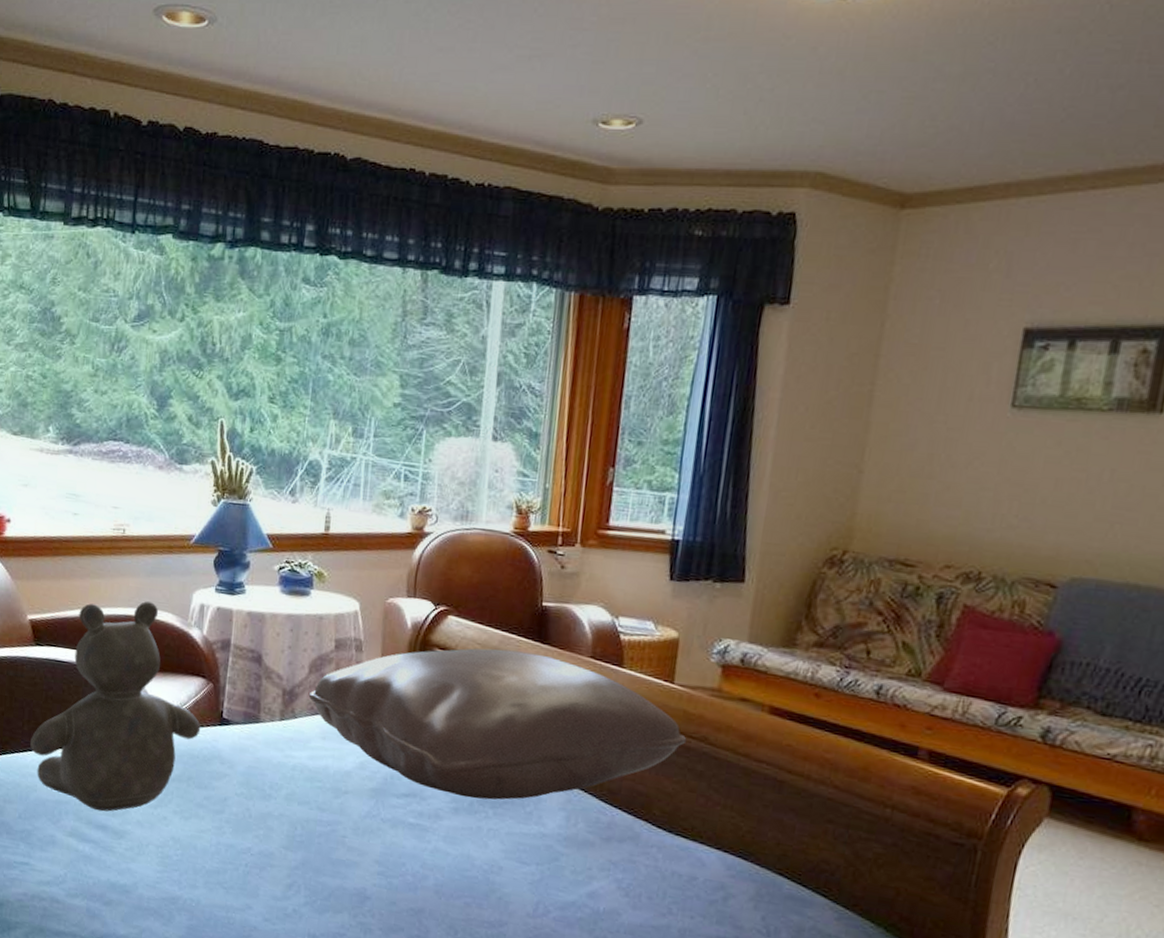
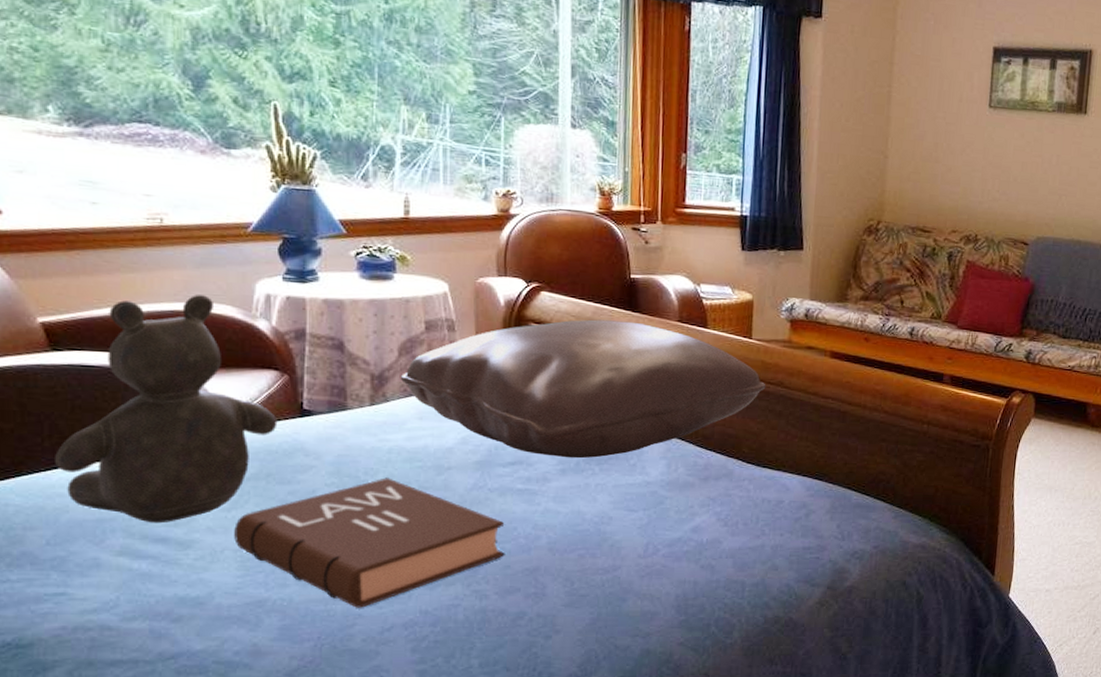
book: none [157,794,394,921] -> present [234,477,505,608]

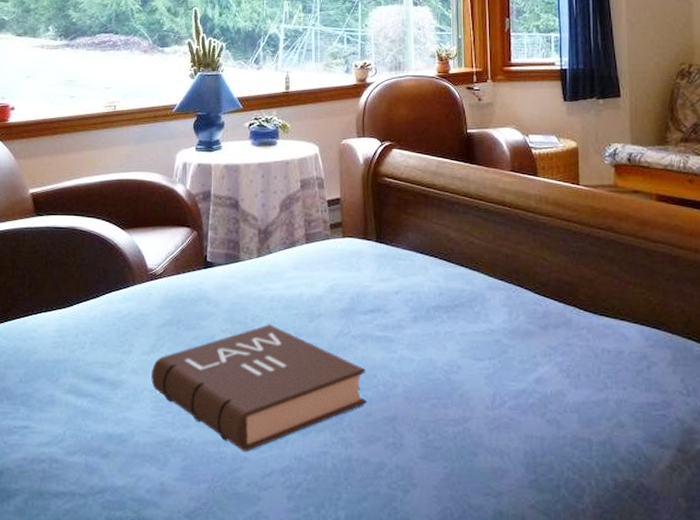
teddy bear: present [55,295,278,524] -> none [31,166,188,365]
pillow: present [400,319,766,459] -> none [280,172,597,306]

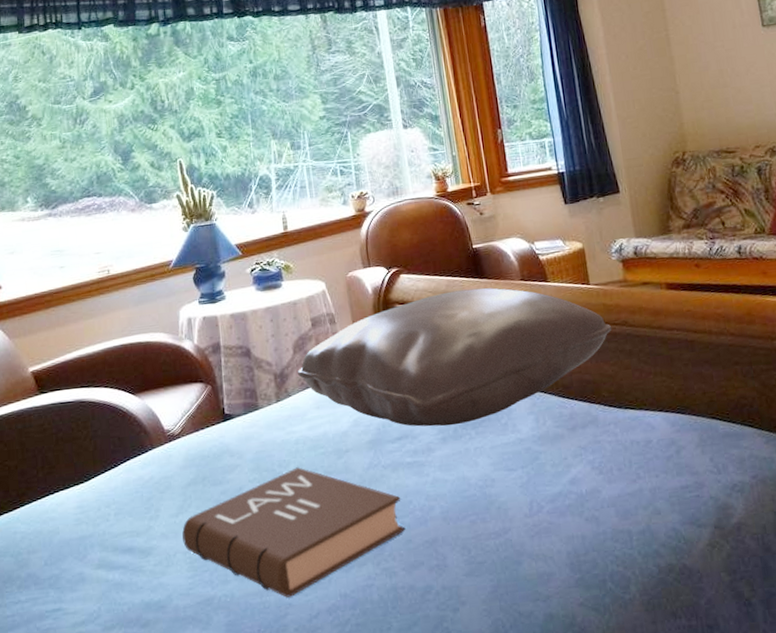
pillow: none [280,172,597,306] -> present [297,287,612,427]

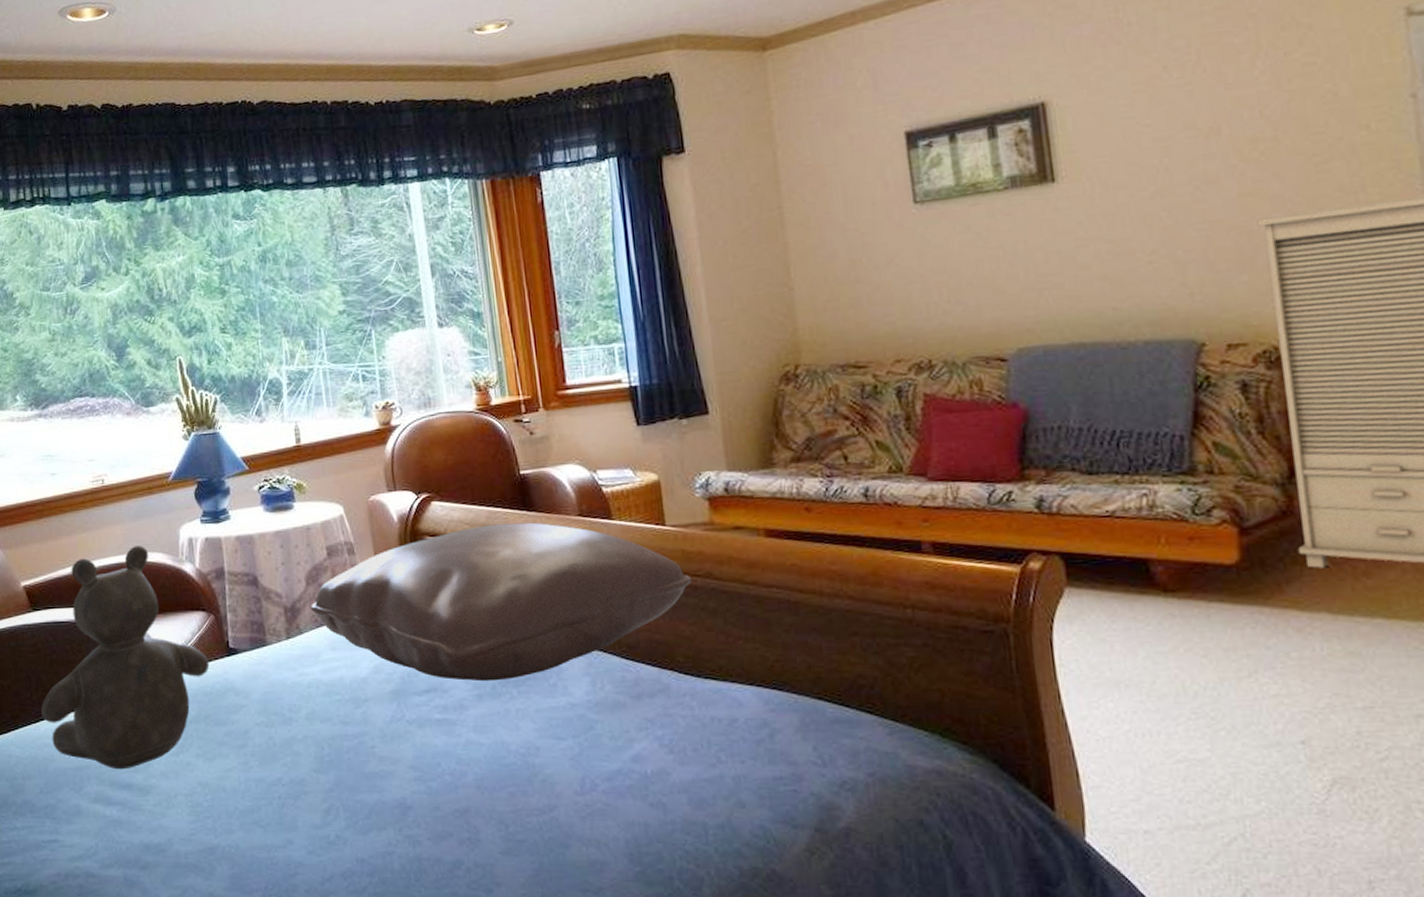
teddy bear: none [47,327,207,536] -> present [41,546,210,770]
book: present [182,467,406,598] -> none [183,714,433,855]

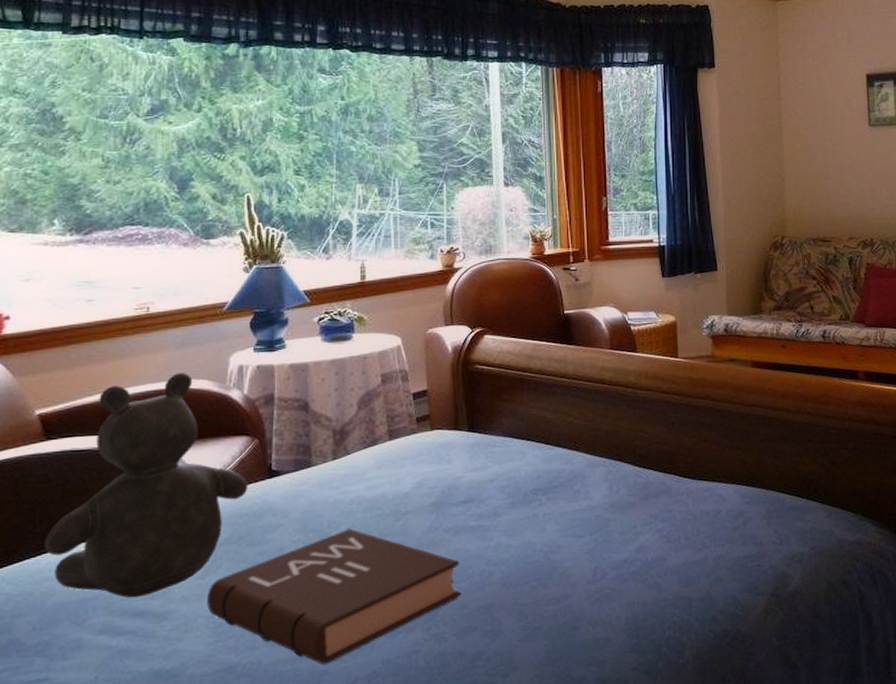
book: none [183,714,433,855] -> present [207,528,461,664]
pillow: present [310,522,692,682] -> none [359,354,695,491]

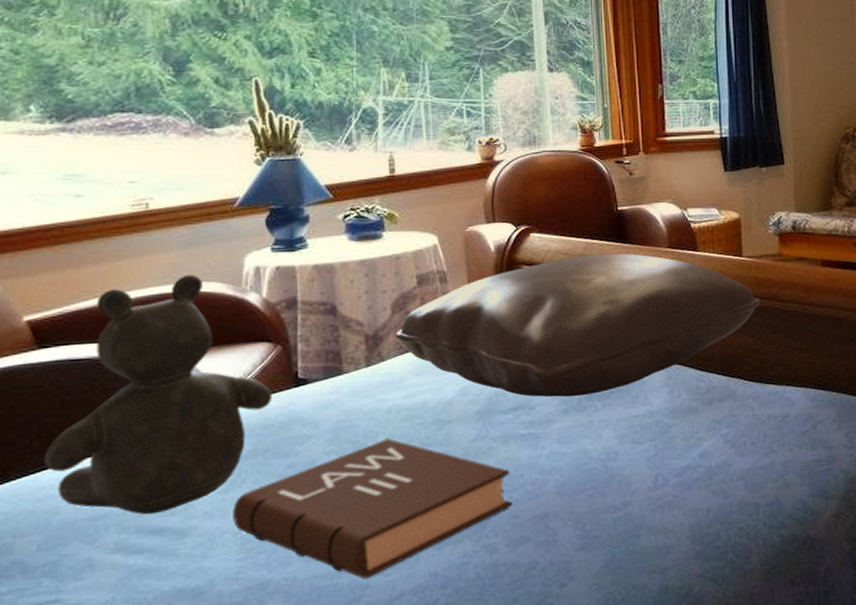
pillow: none [359,354,695,491] -> present [394,253,761,397]

